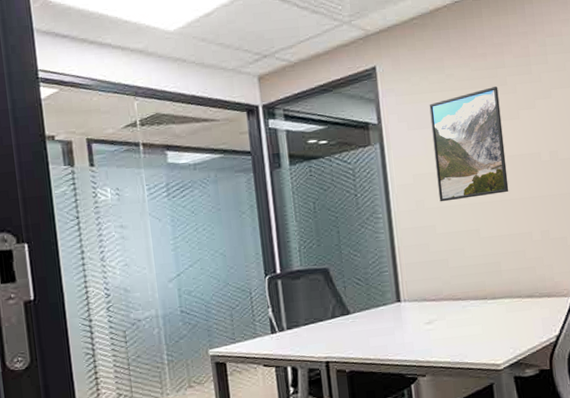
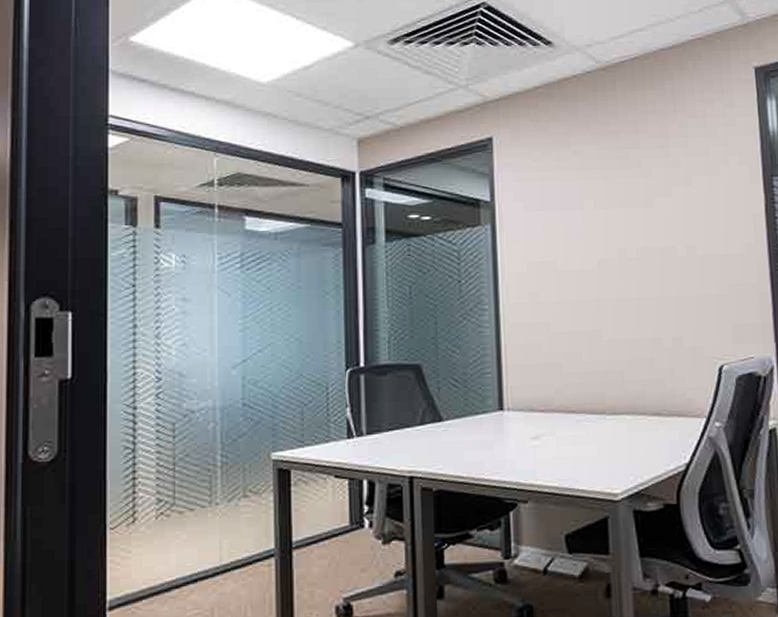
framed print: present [429,86,509,202] -> none [550,169,638,296]

